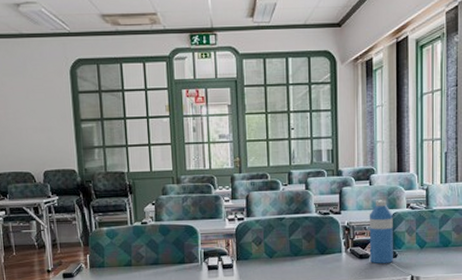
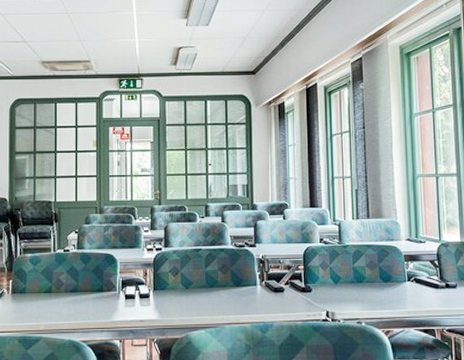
water bottle: present [369,200,393,263] -> none [283,234,308,297]

